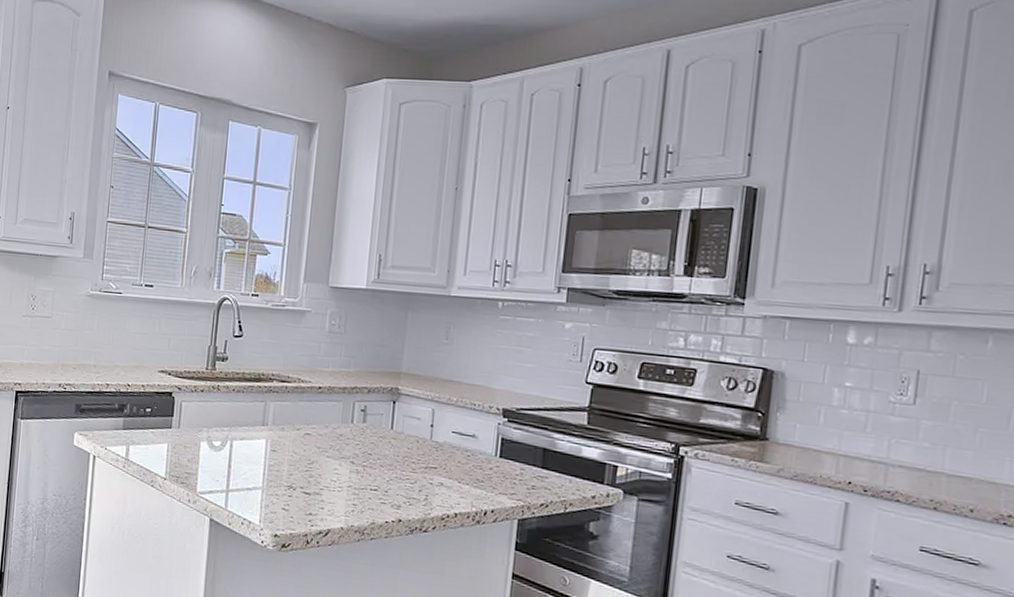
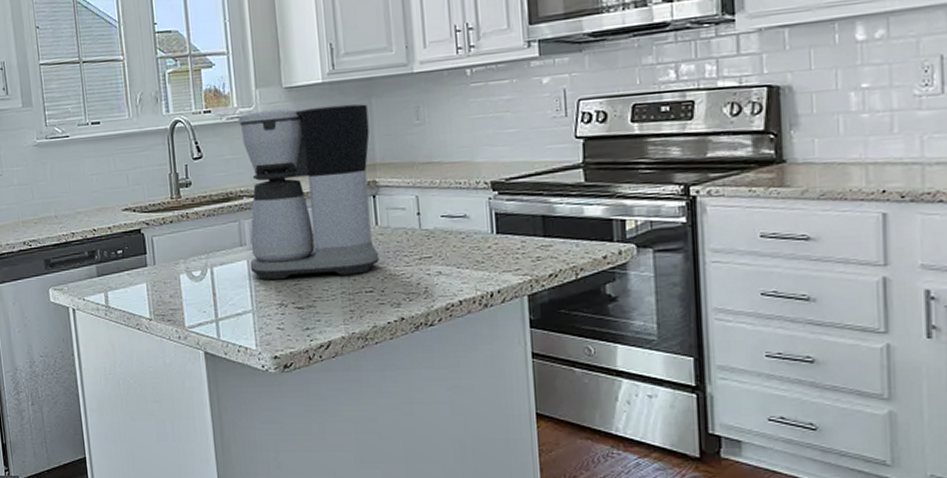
coffee maker: none [267,303,403,472] -> present [238,103,380,279]

